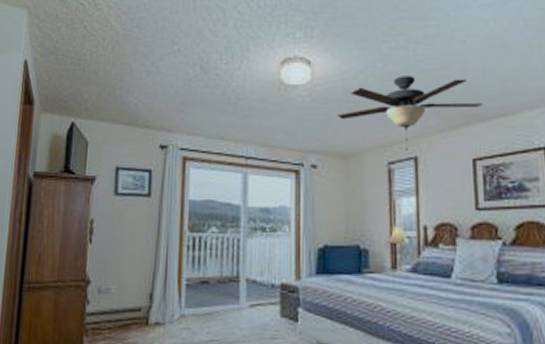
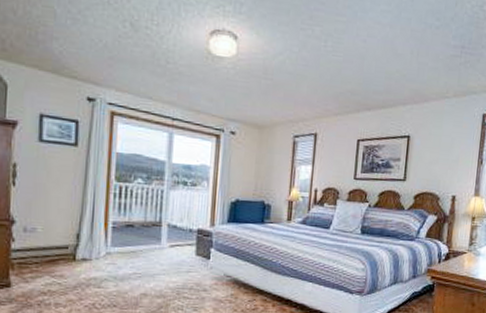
ceiling fan: present [337,75,484,151] -> none [256,62,372,127]

